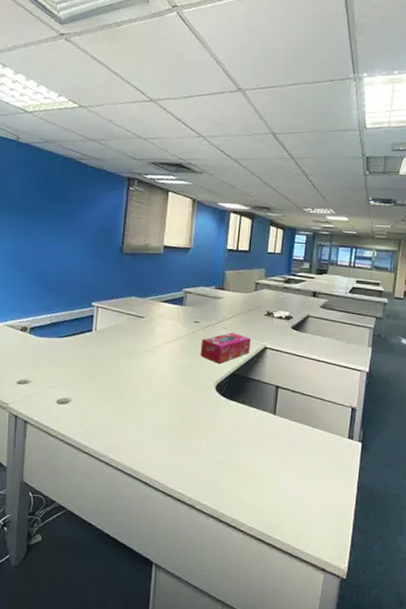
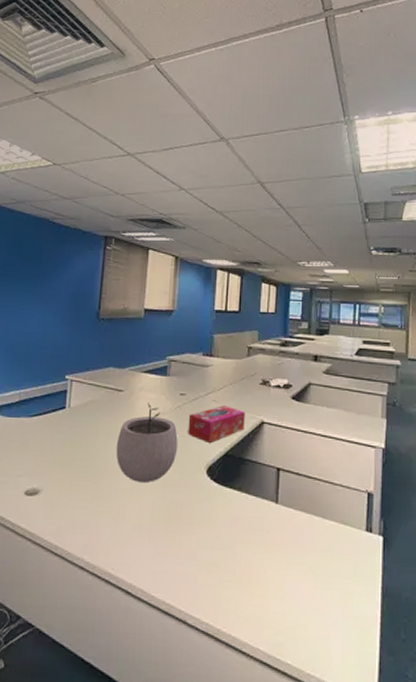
plant pot: none [137,327,192,395] -> present [116,402,178,483]

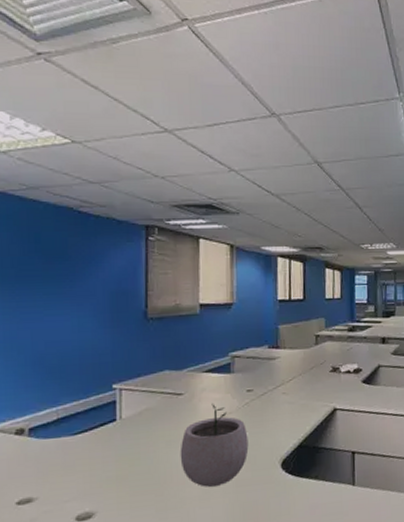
tissue box: present [188,405,245,443] -> none [257,397,317,437]

